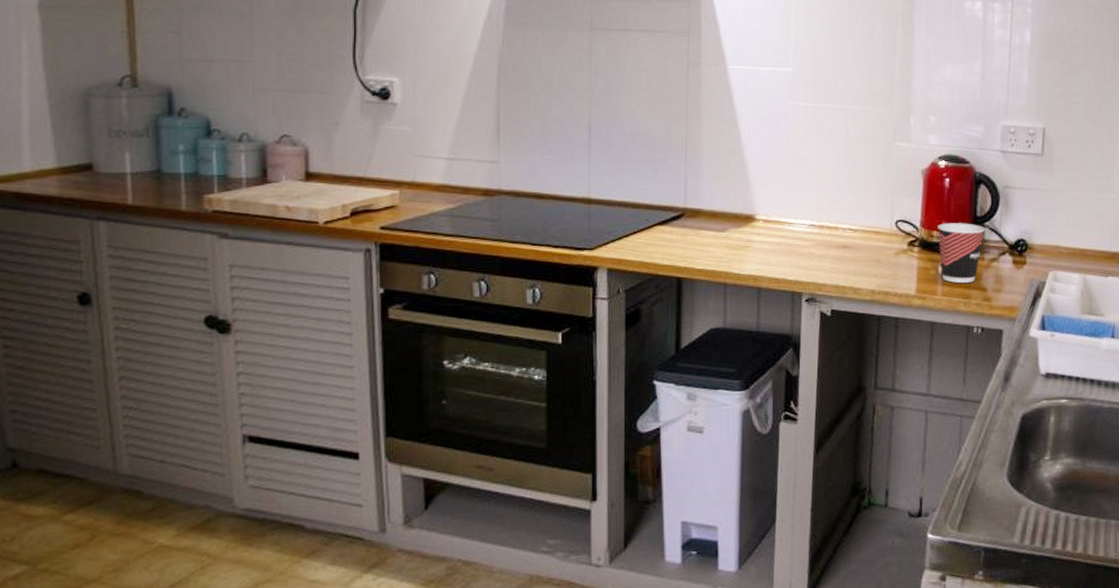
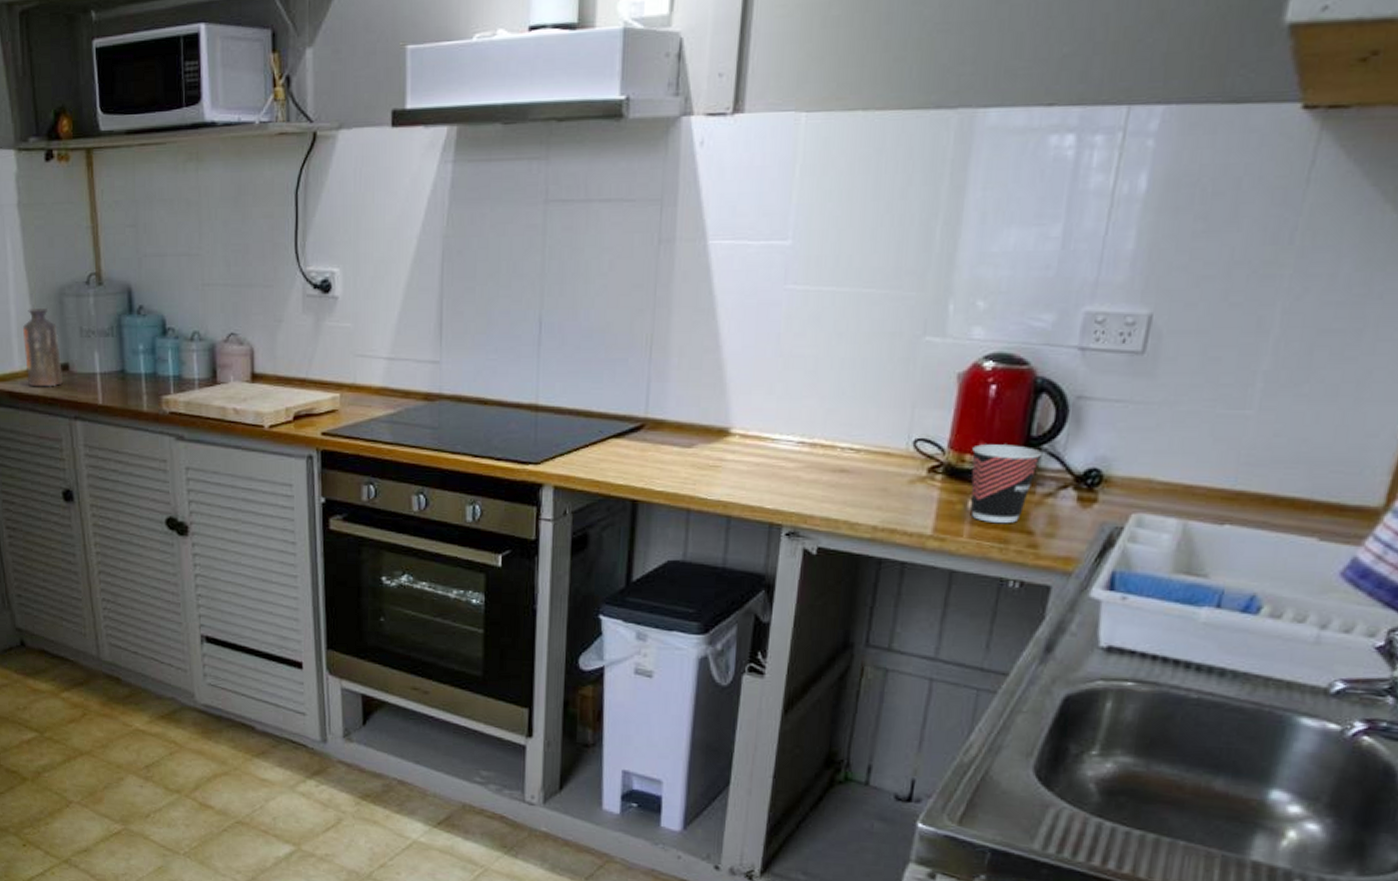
bottle: none [37,107,85,188] -> present [23,307,63,387]

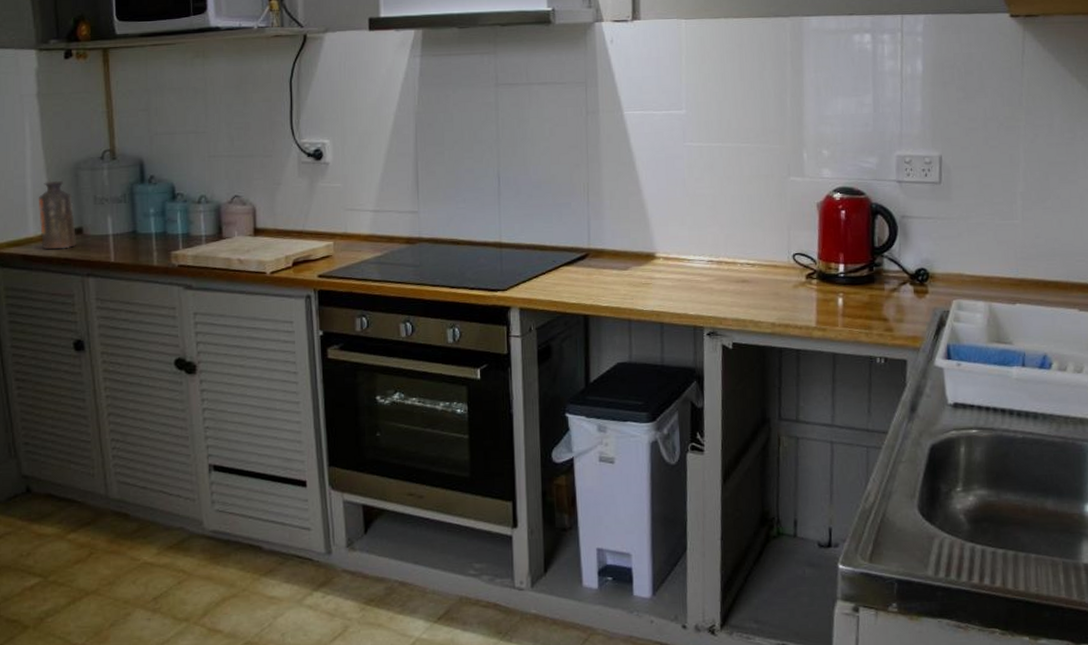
cup: present [970,444,1041,523] -> none [835,254,884,314]

